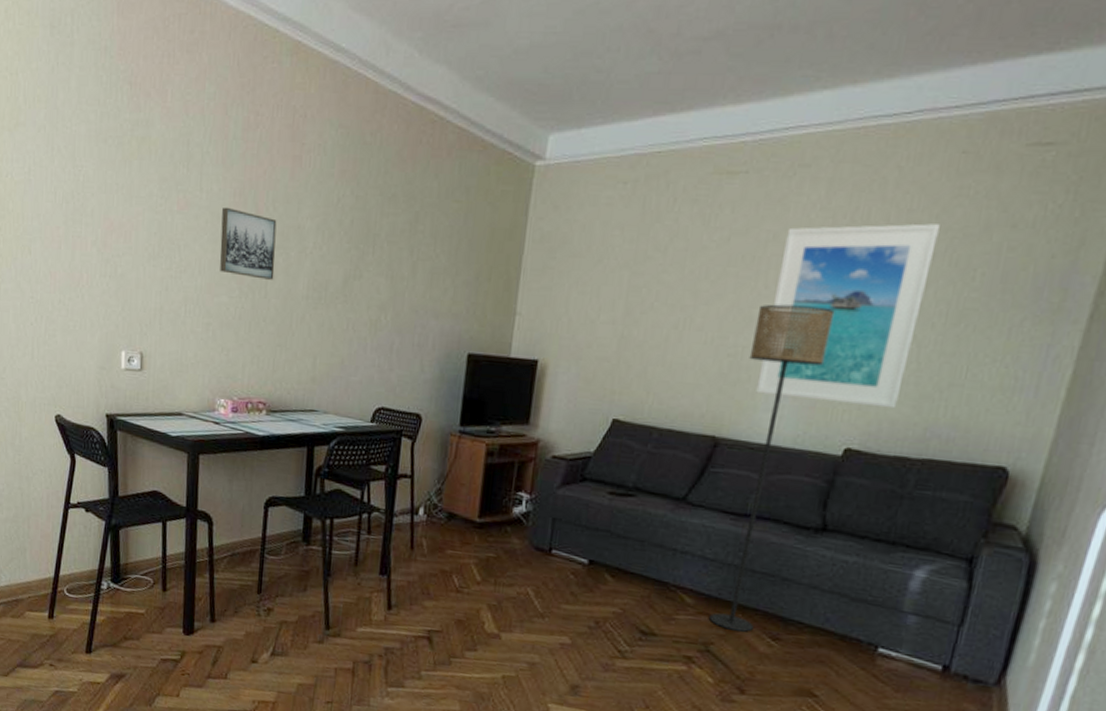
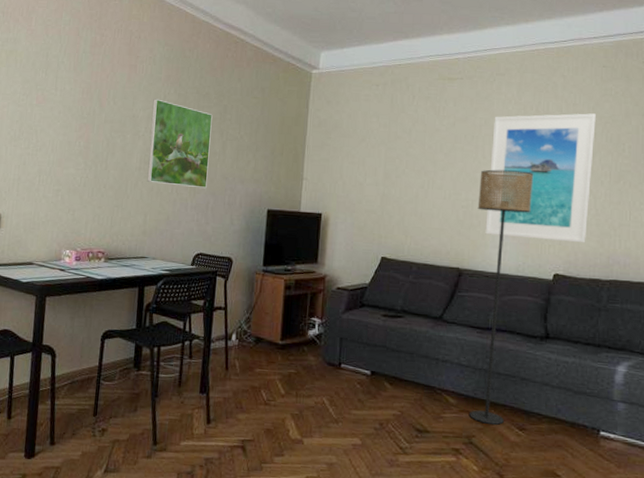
wall art: present [220,207,277,280] -> none [69,101,116,156]
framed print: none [316,203,400,325] -> present [147,99,213,189]

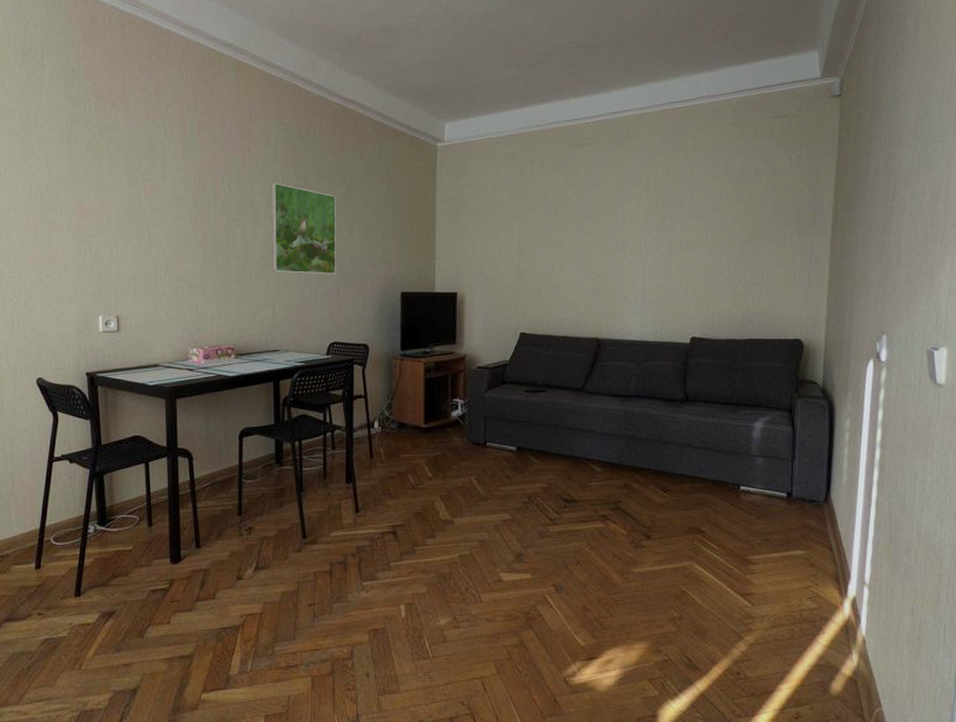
floor lamp: present [470,169,534,425] -> none [613,236,668,488]
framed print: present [485,113,596,243] -> none [622,173,726,305]

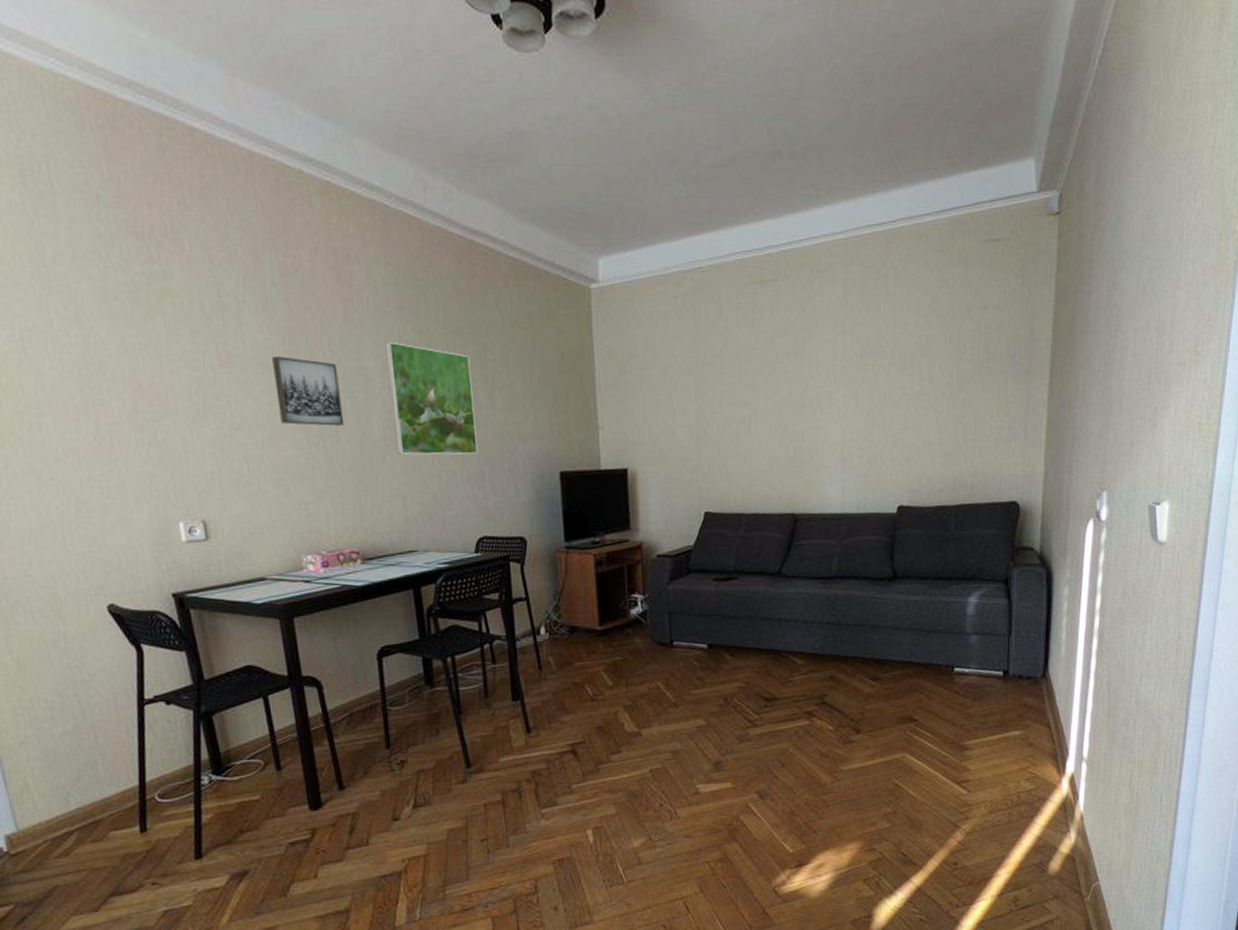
wall art: none [184,190,234,246] -> present [272,355,345,426]

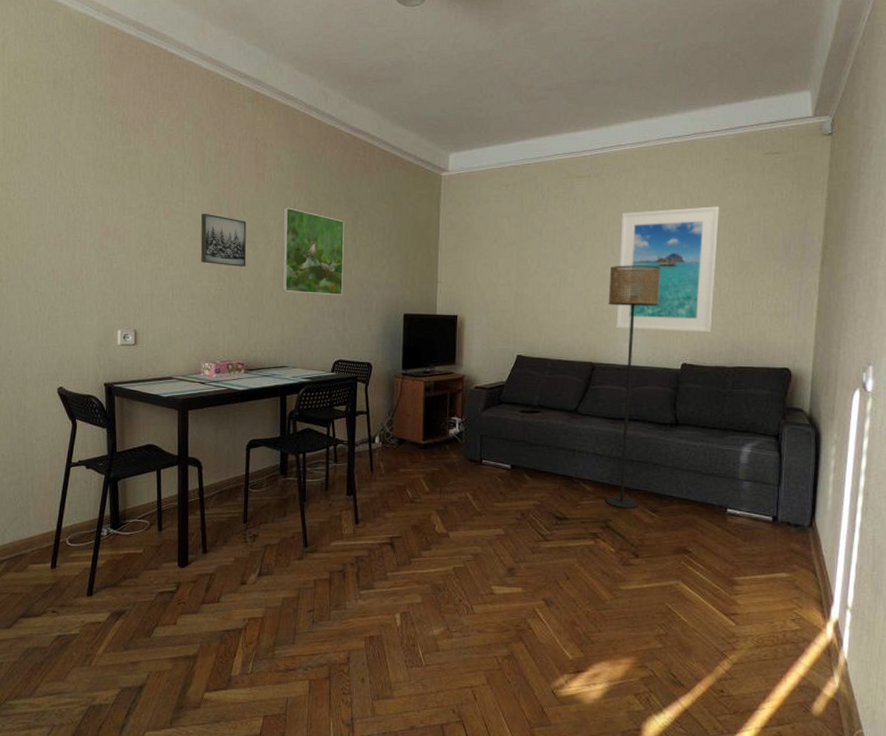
floor lamp: none [808,389,869,680] -> present [606,265,661,508]
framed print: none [818,311,934,471] -> present [616,206,719,333]

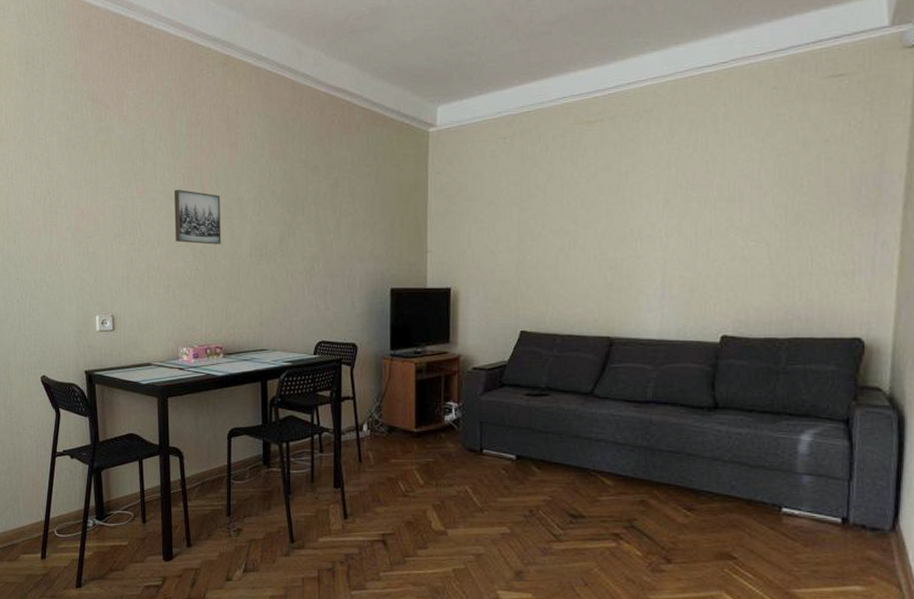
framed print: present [282,207,344,296] -> none [258,178,323,271]
floor lamp: present [606,265,661,508] -> none [628,221,693,506]
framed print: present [616,206,719,333] -> none [638,145,766,298]

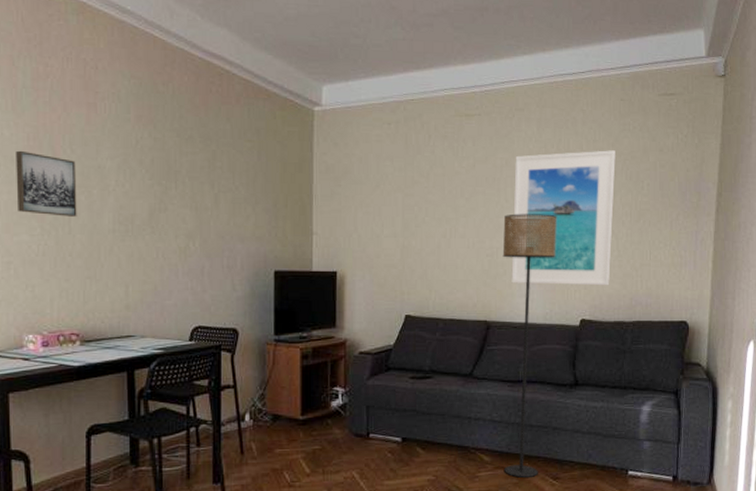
floor lamp: none [628,221,693,506] -> present [502,213,557,478]
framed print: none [638,145,766,298] -> present [511,150,616,286]

